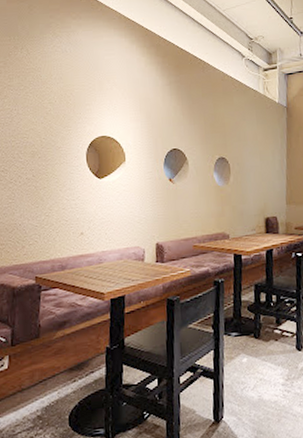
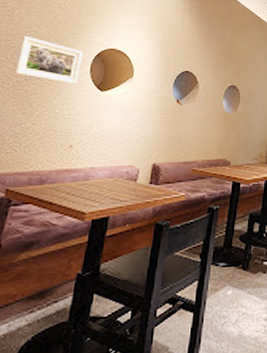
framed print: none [22,134,78,176] -> present [14,35,83,84]

